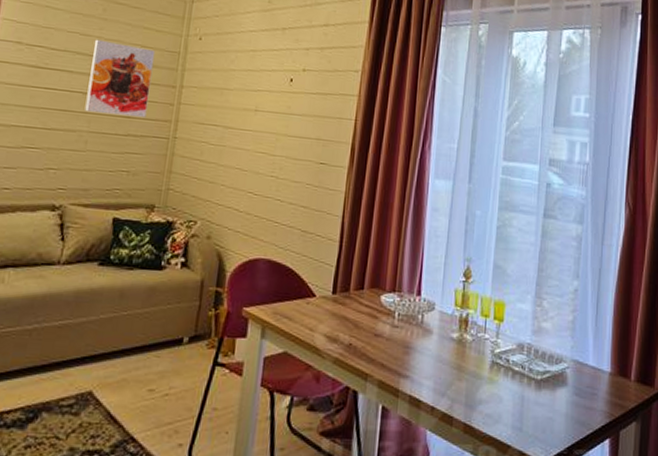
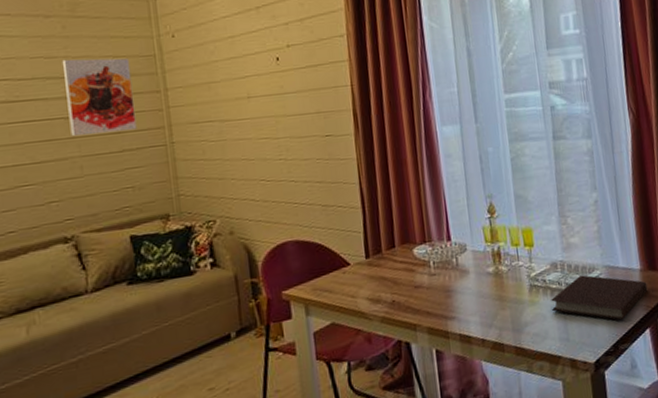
notebook: none [509,364,615,423] -> present [551,275,648,321]

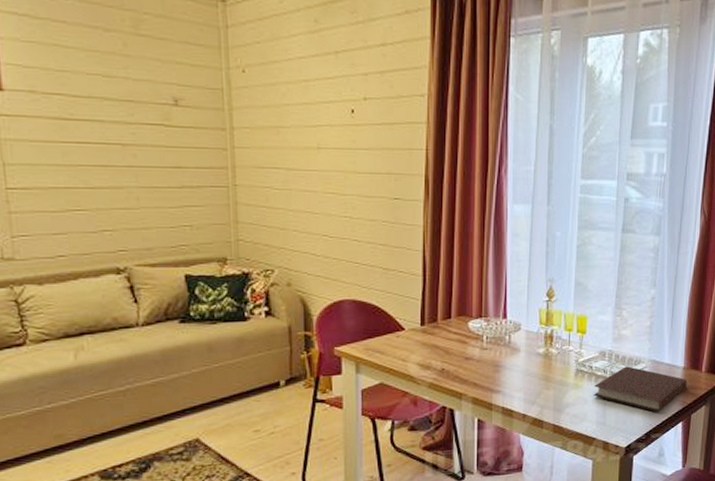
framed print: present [61,58,137,137] -> none [121,80,199,167]

